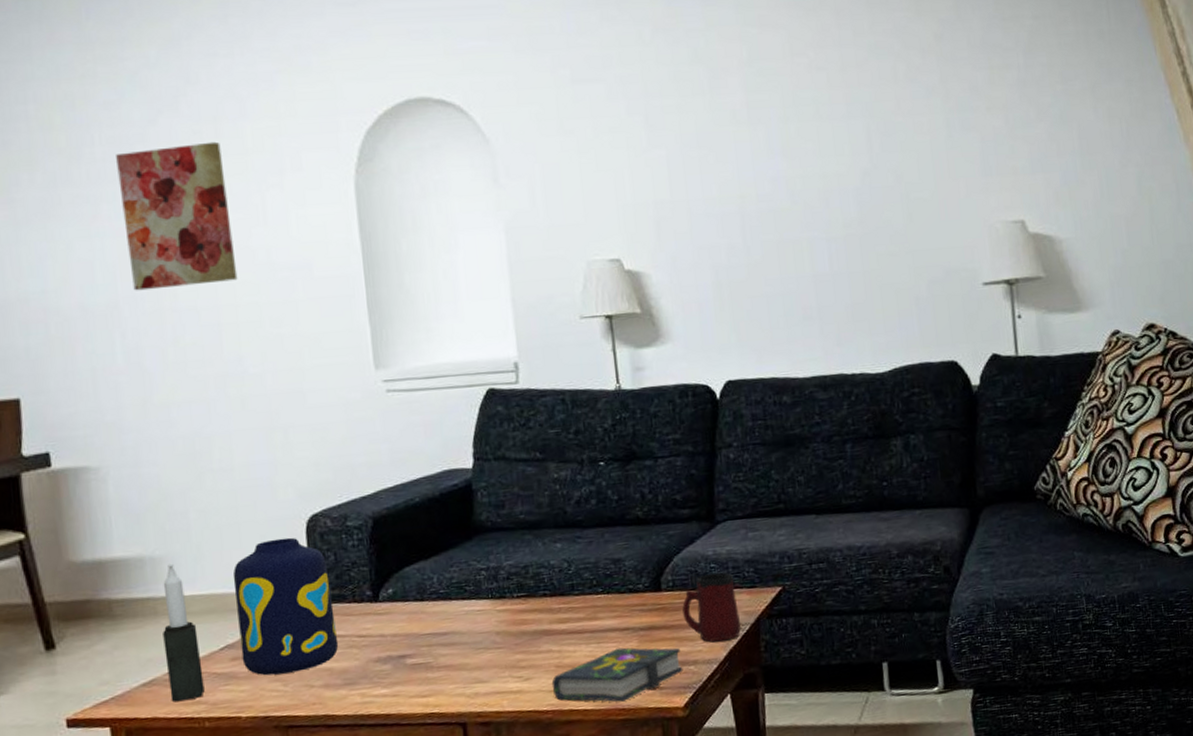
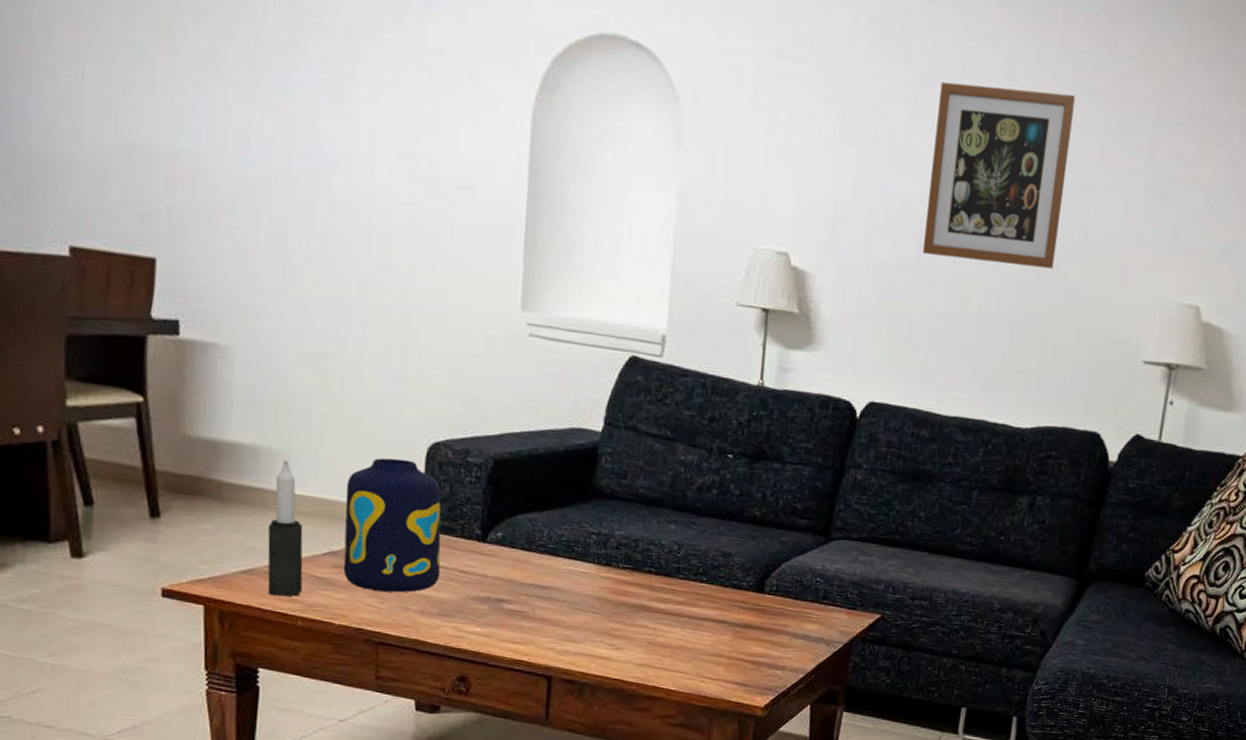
wall art: present [116,141,238,291] -> none [287,21,400,186]
book: present [551,647,683,702] -> none [640,638,771,690]
mug: present [682,572,741,642] -> none [780,586,836,654]
wall art: none [732,54,876,231] -> present [922,81,1075,269]

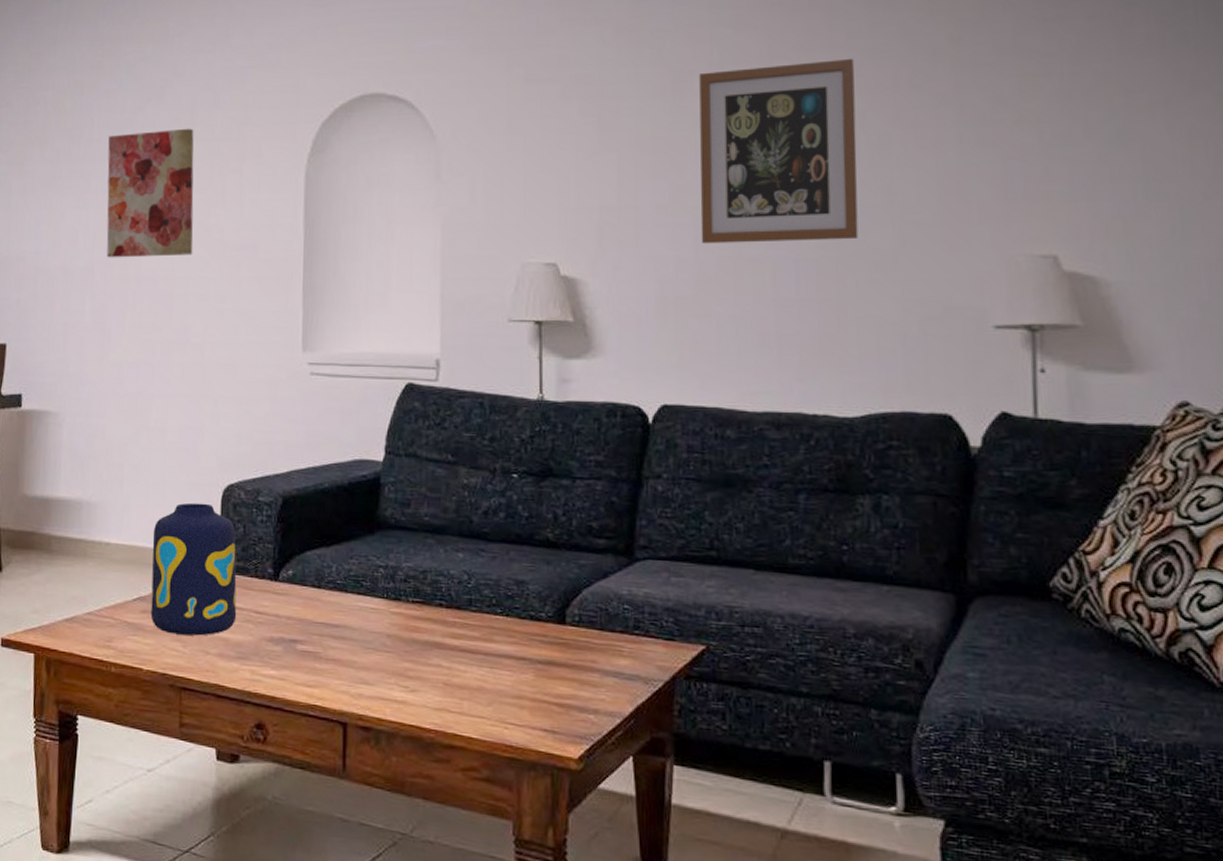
candle: present [267,459,303,596] -> none [86,511,117,643]
wall art: none [287,21,400,186] -> present [106,128,194,258]

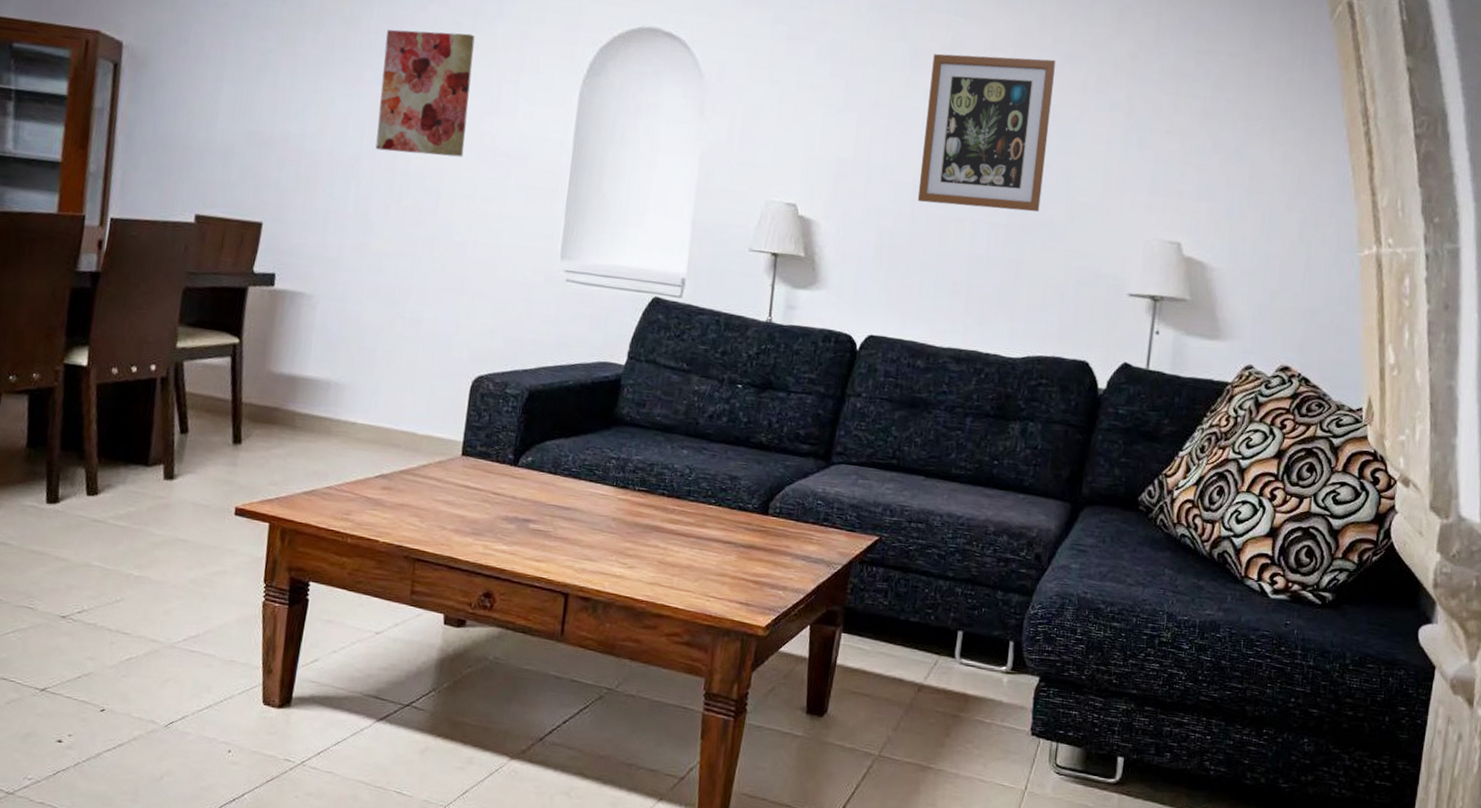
vase: present [150,502,237,636] -> none [391,390,481,513]

